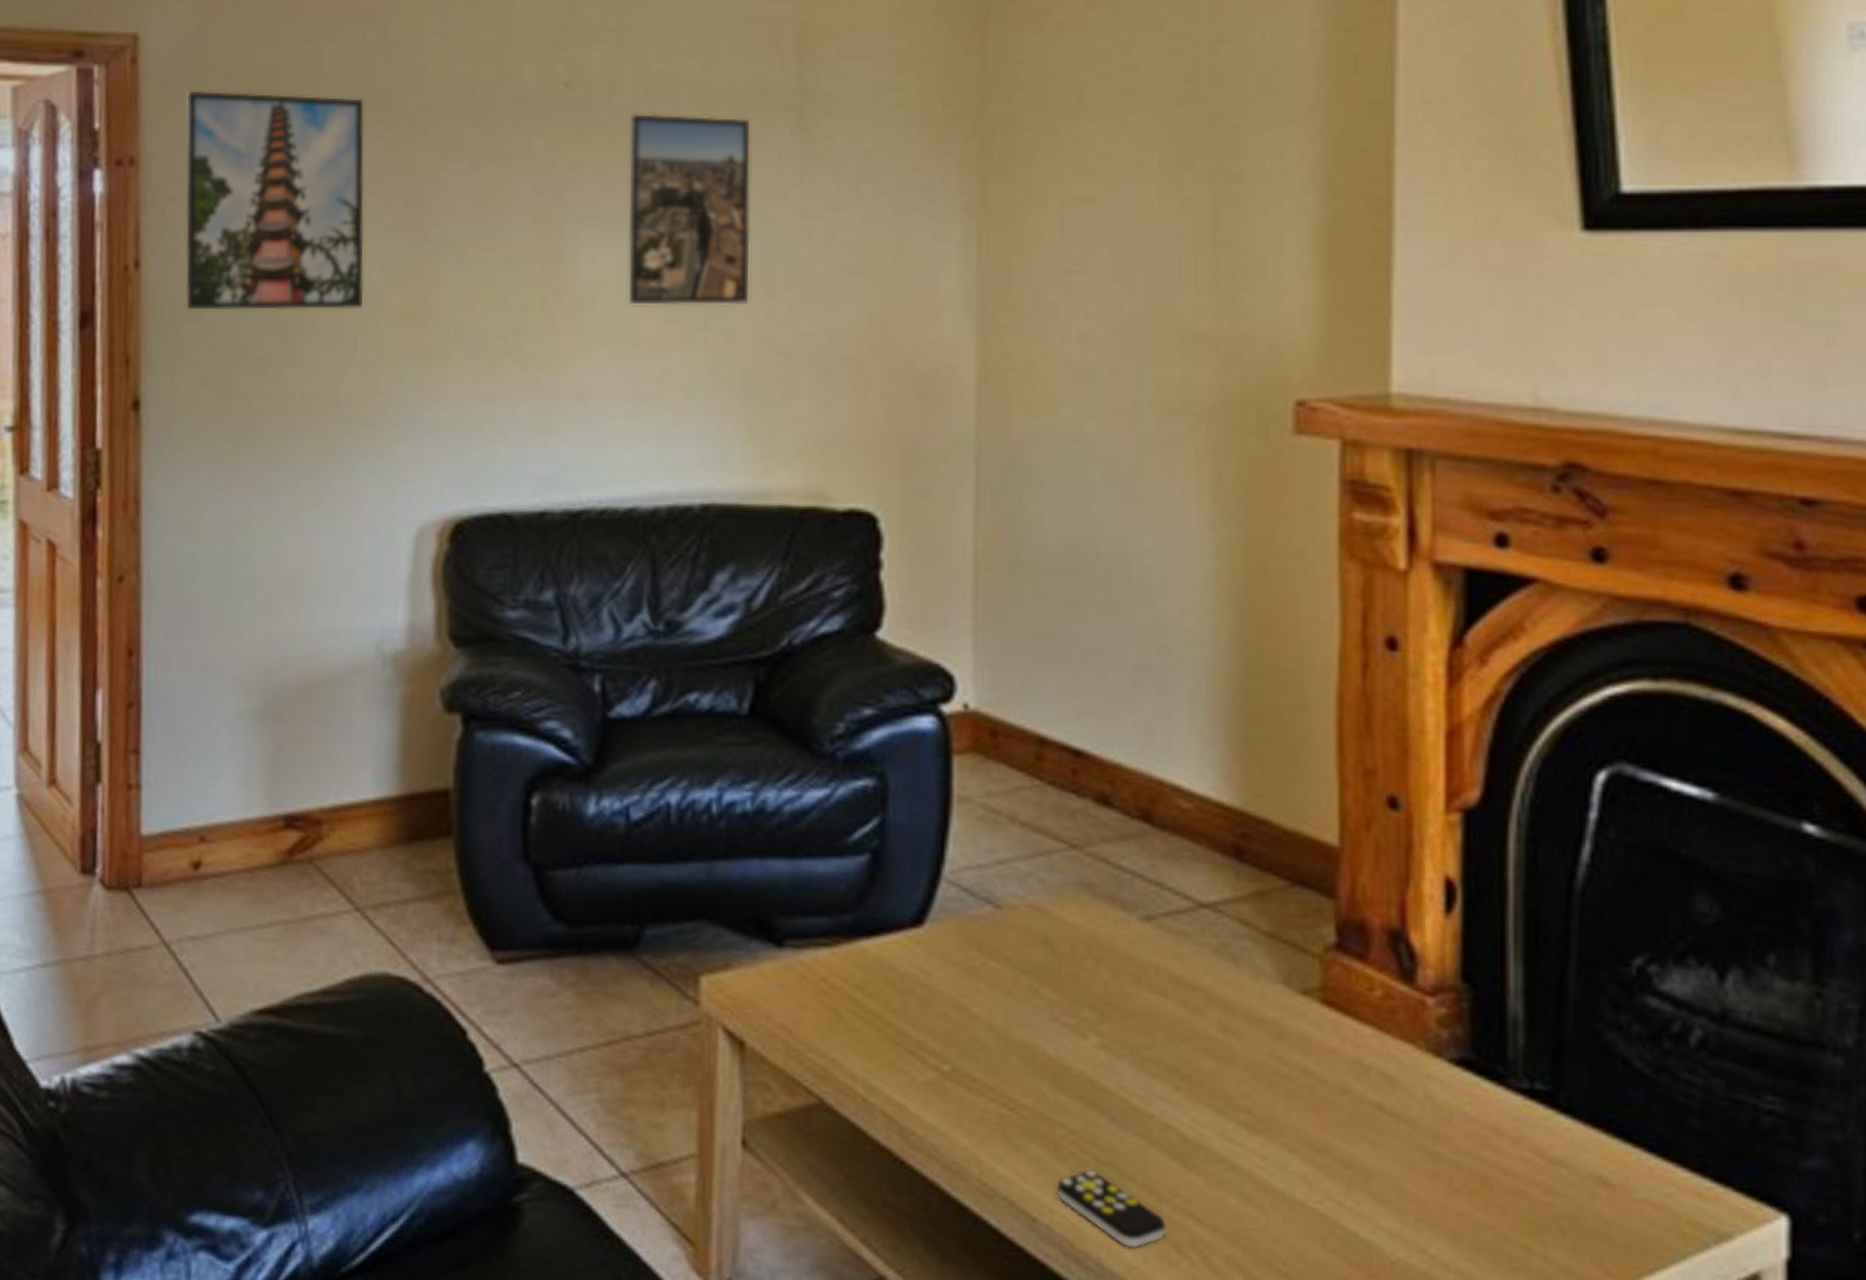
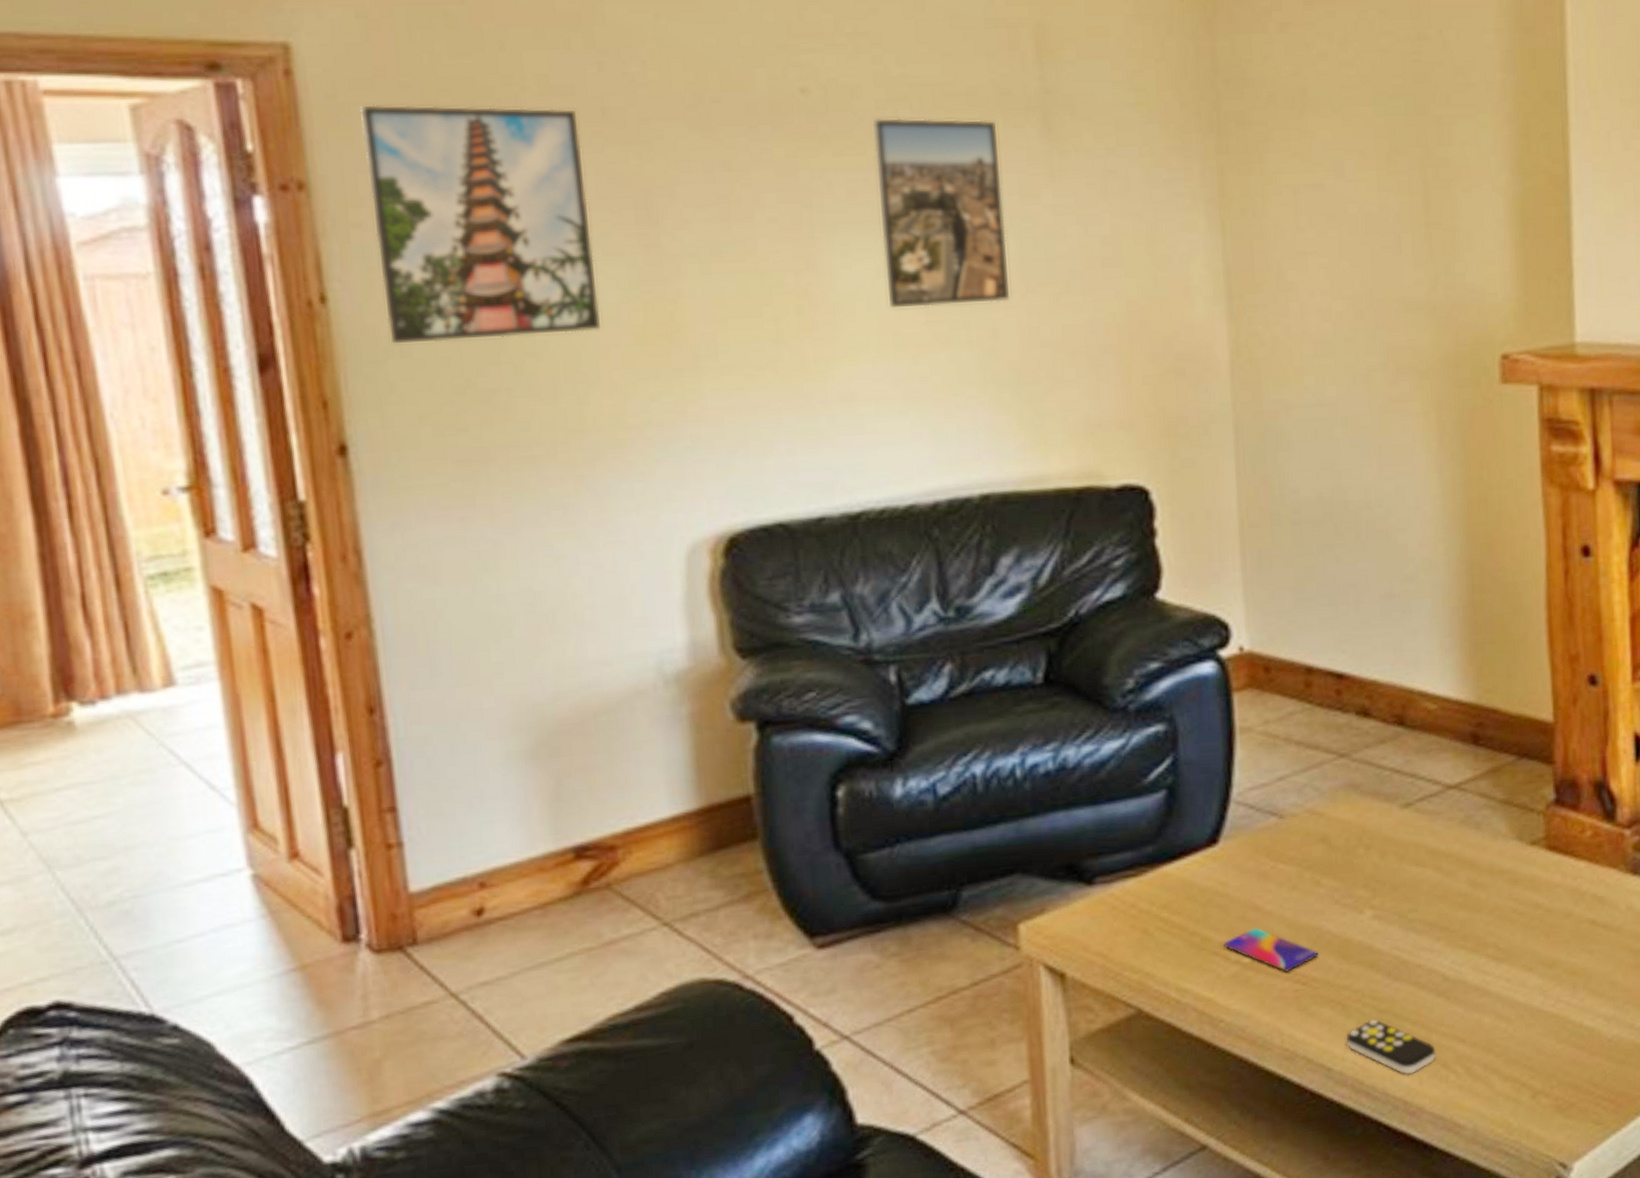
smartphone: none [921,1030,1031,1092] -> present [1223,927,1319,972]

